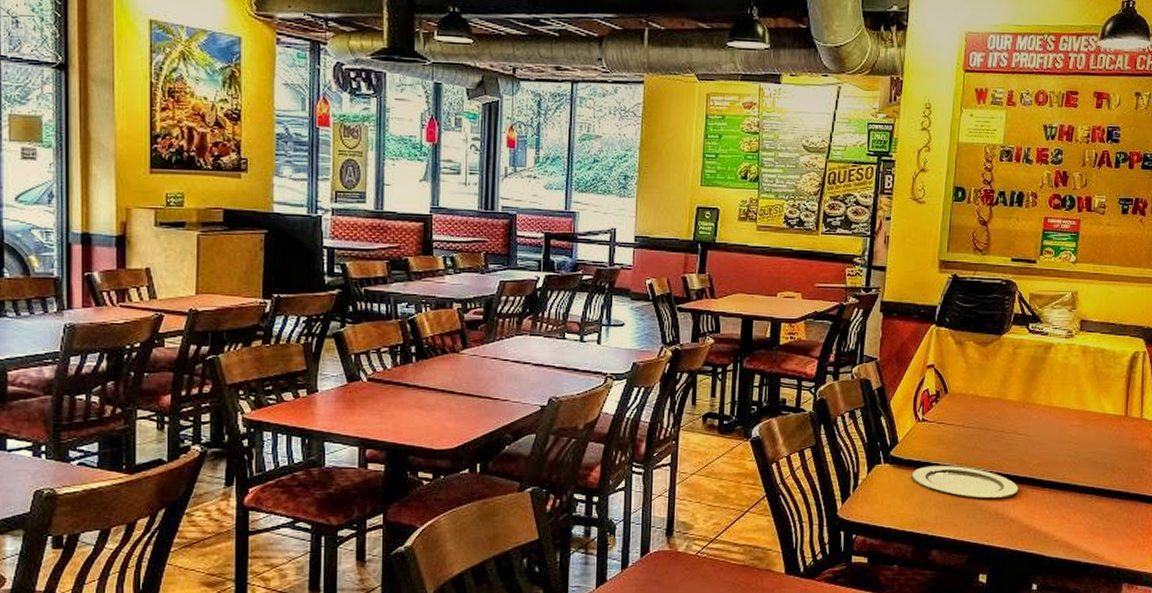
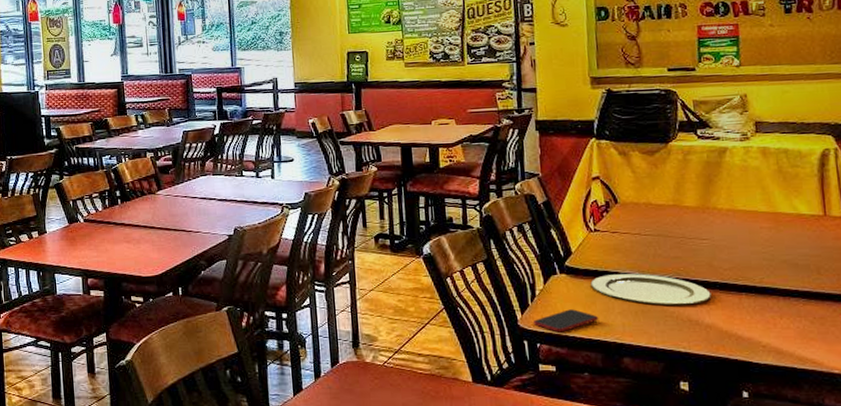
smartphone: none [851,500,915,524] -> present [532,309,599,333]

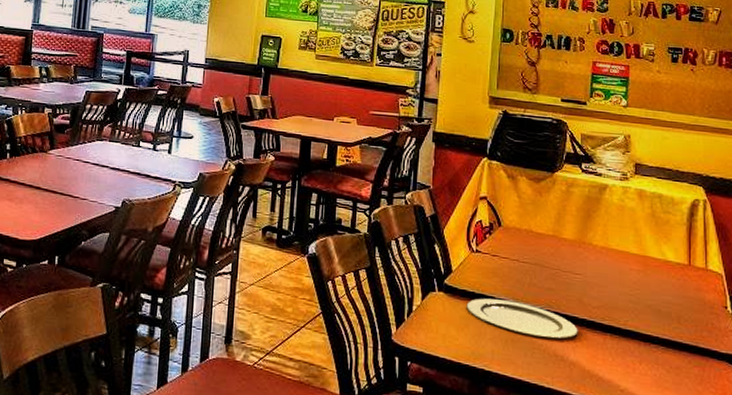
smartphone: present [532,309,599,333] -> none [406,329,471,353]

